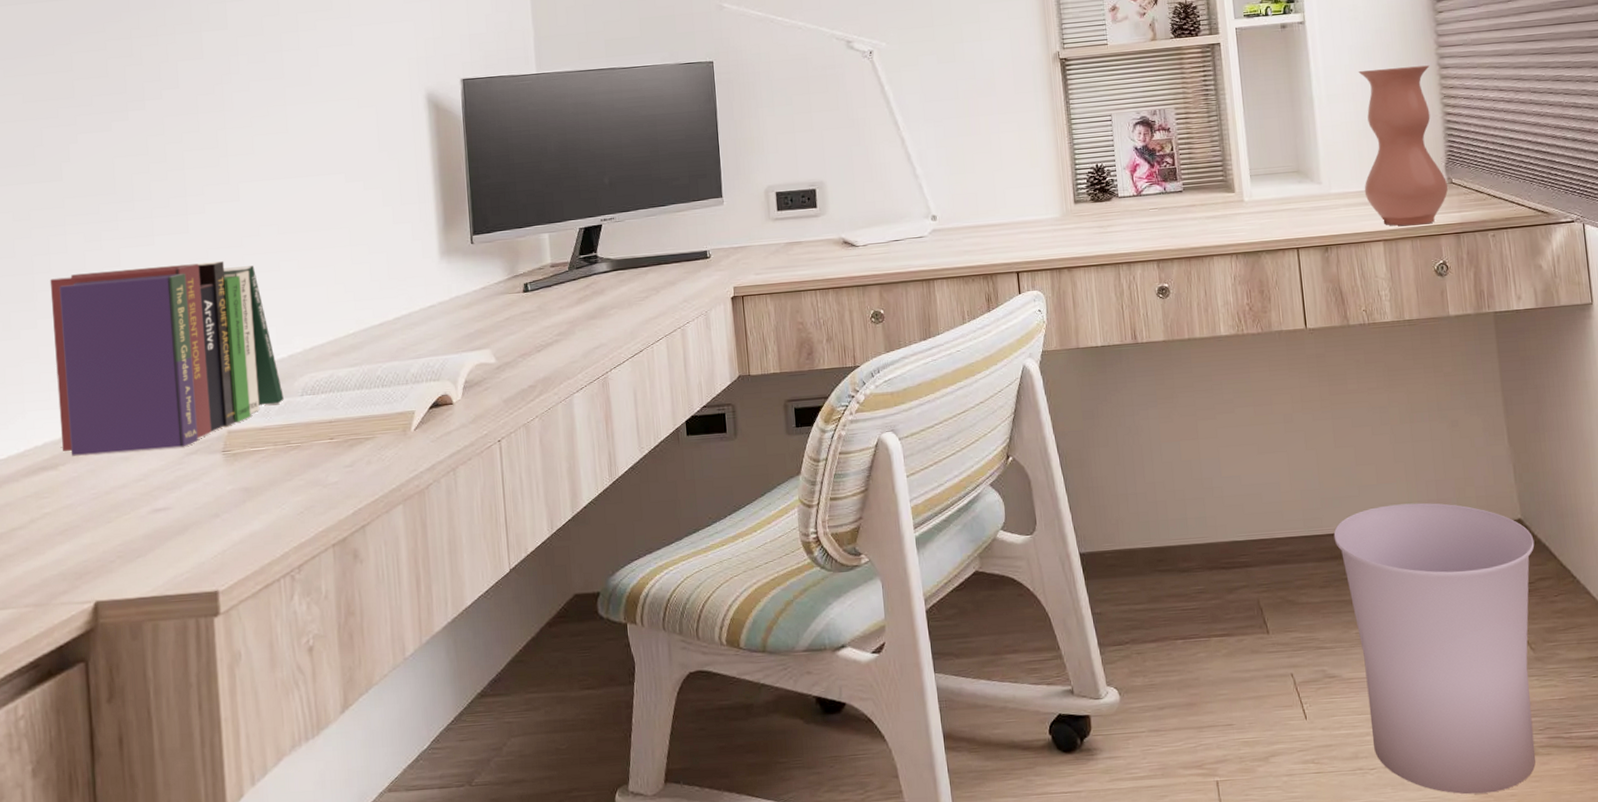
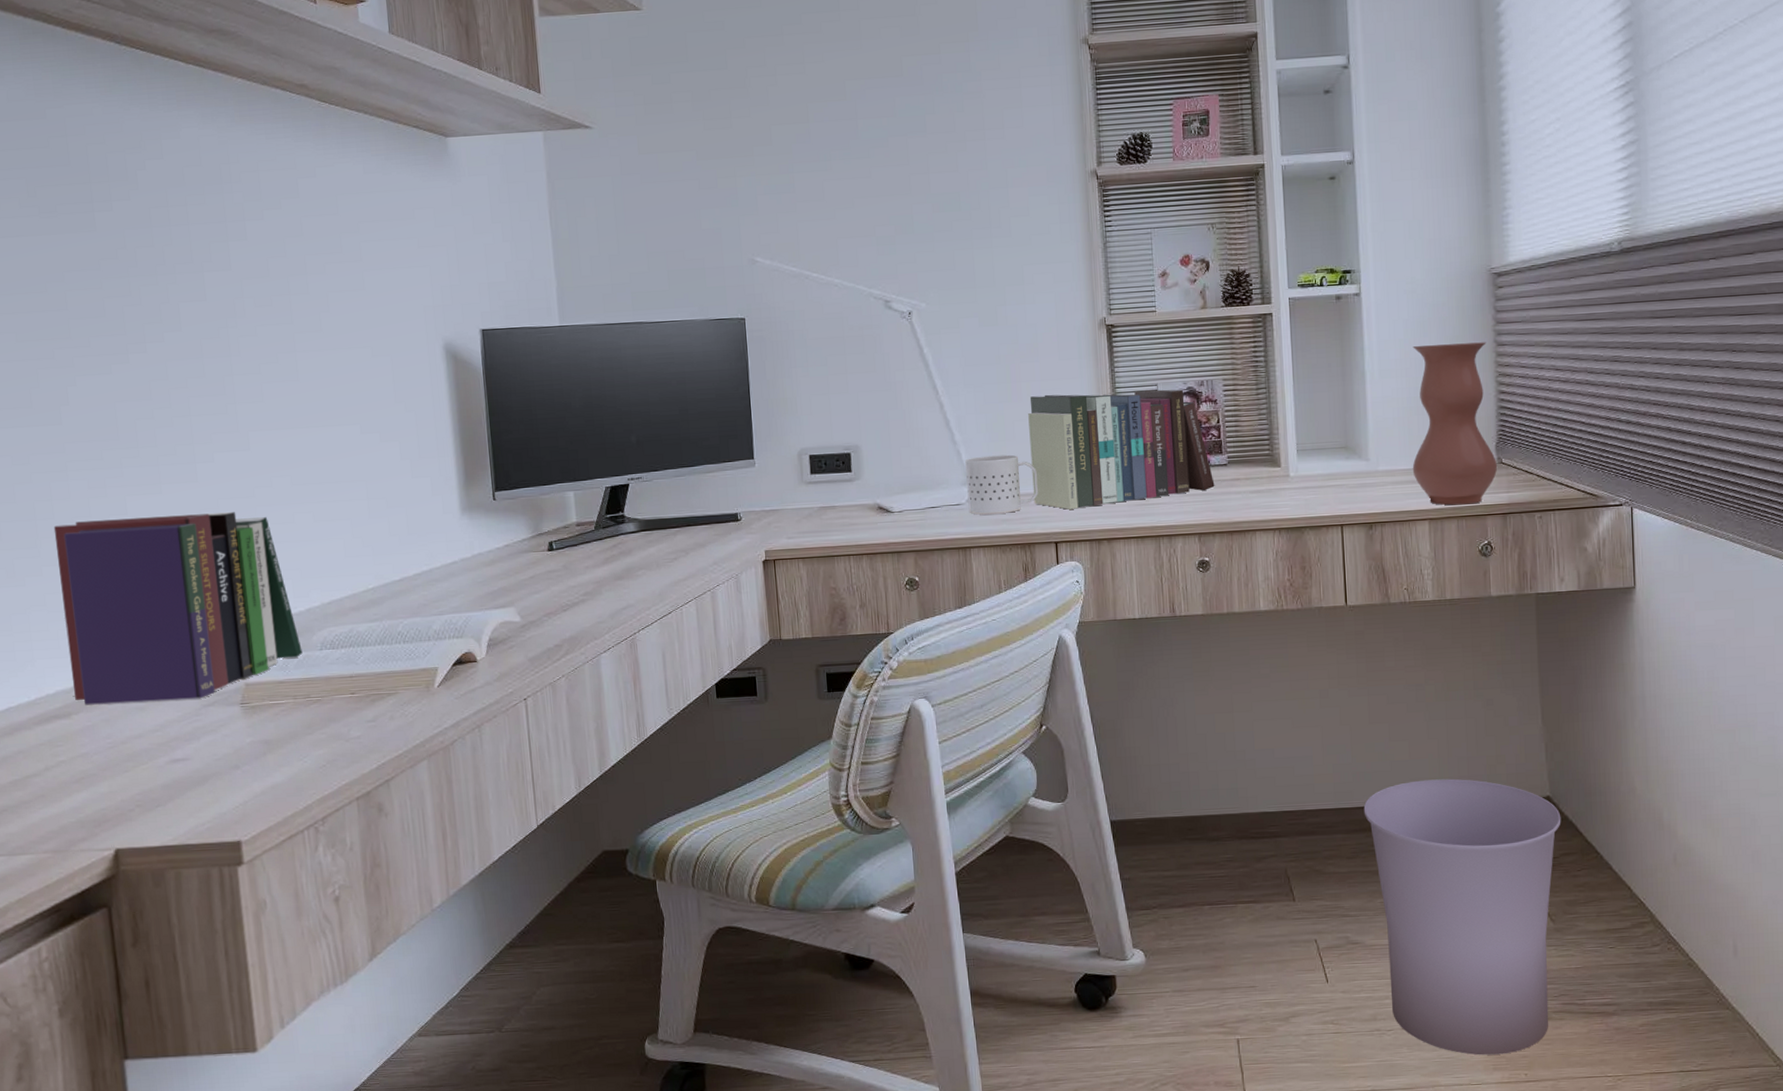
mug: none [927,186,1000,247] -> present [965,454,1039,515]
books: none [987,119,1171,239] -> present [1028,389,1215,510]

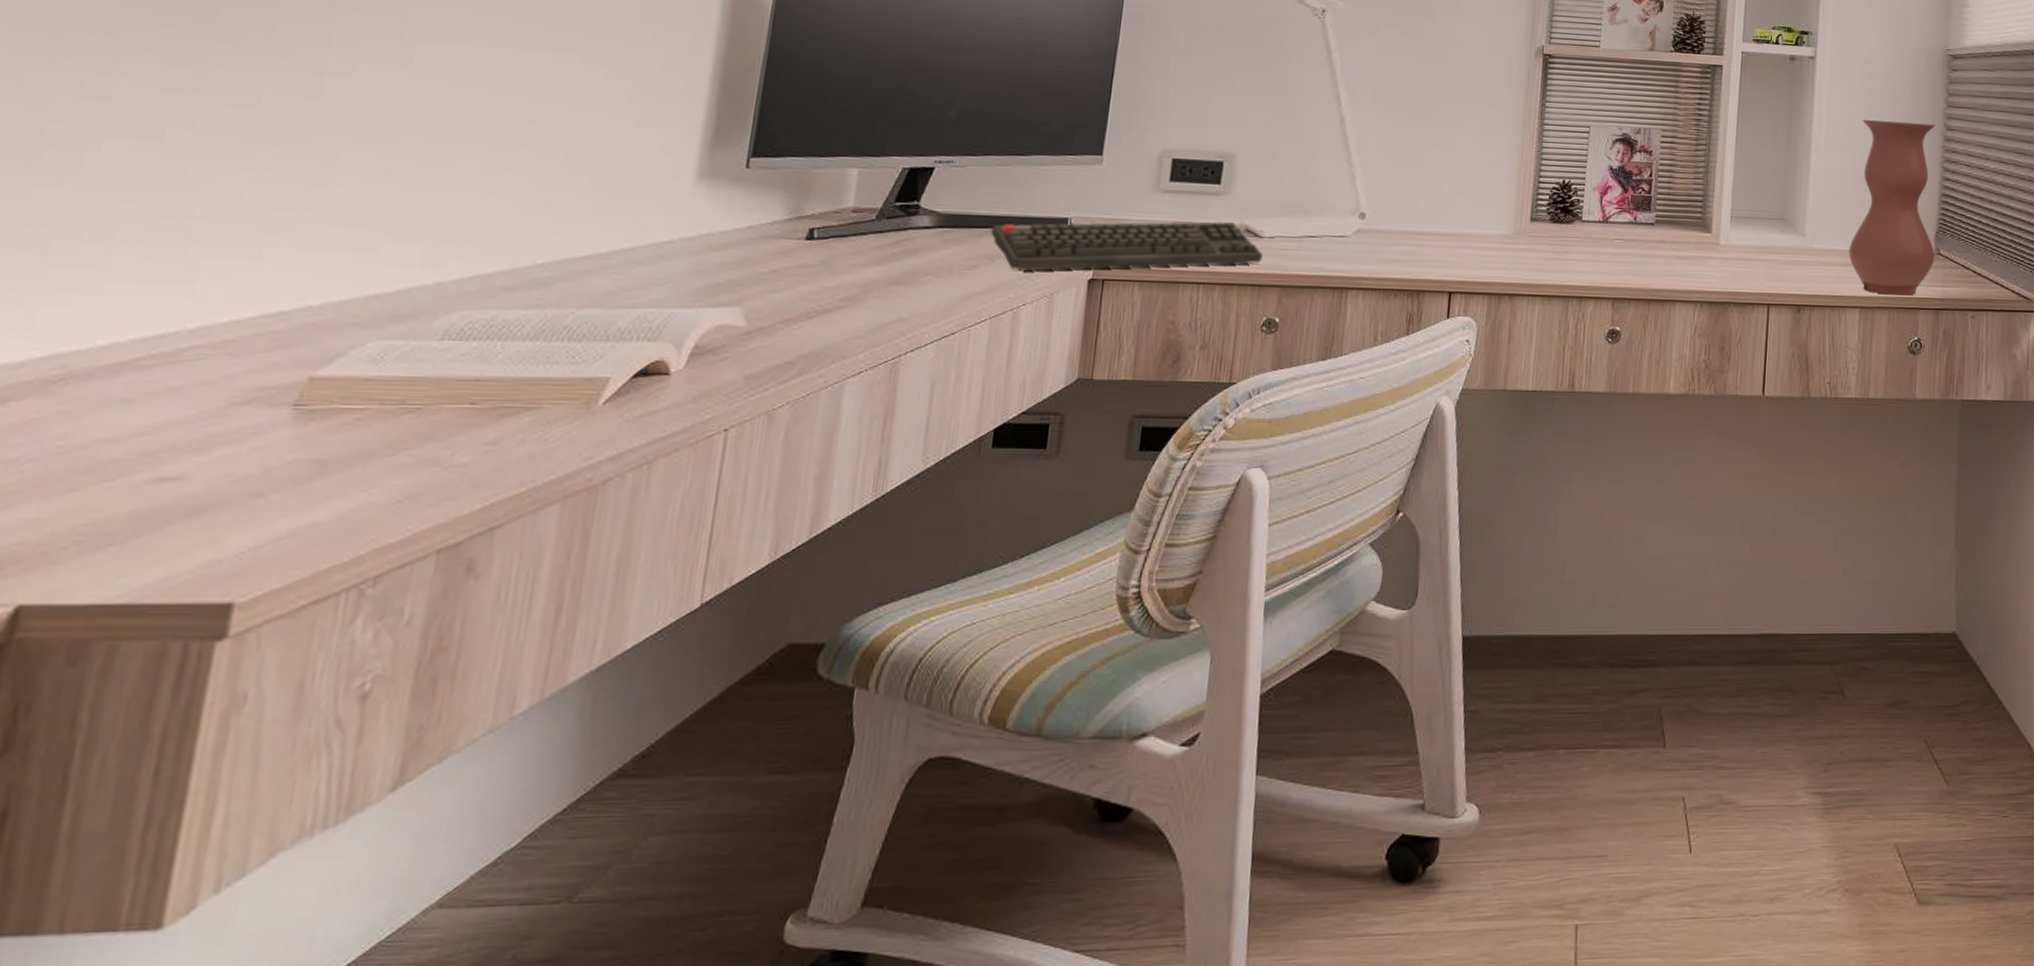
books: present [53,512,303,705] -> none [23,130,413,393]
computer keyboard: none [681,502,896,560] -> present [991,221,1263,272]
mug: present [965,454,1039,515] -> none [1353,183,1442,253]
books: present [1028,389,1215,510] -> none [1431,122,1638,256]
waste bin: present [1363,778,1561,1055] -> none [1755,606,1966,949]

